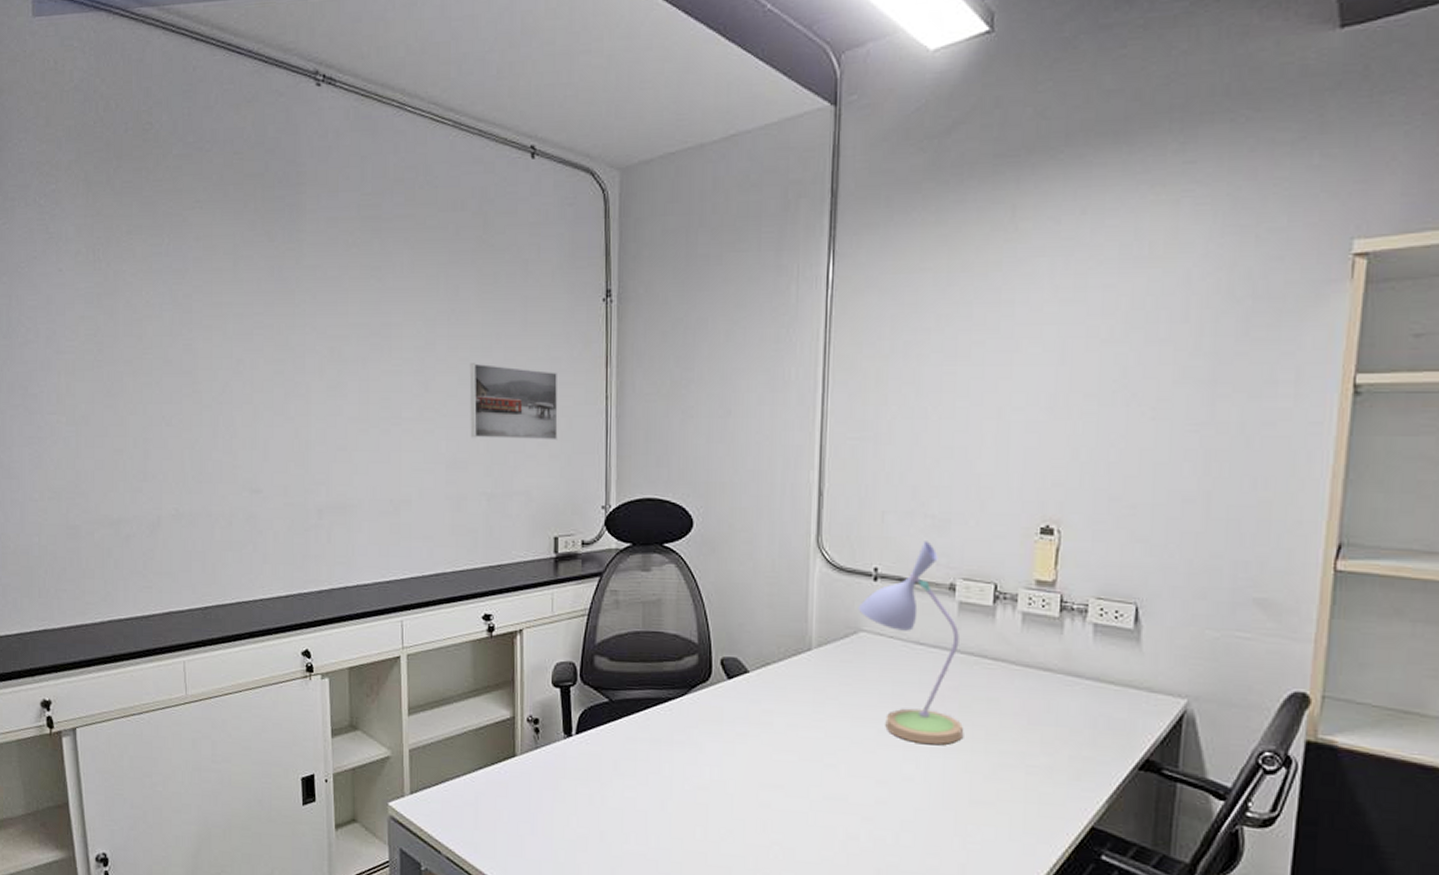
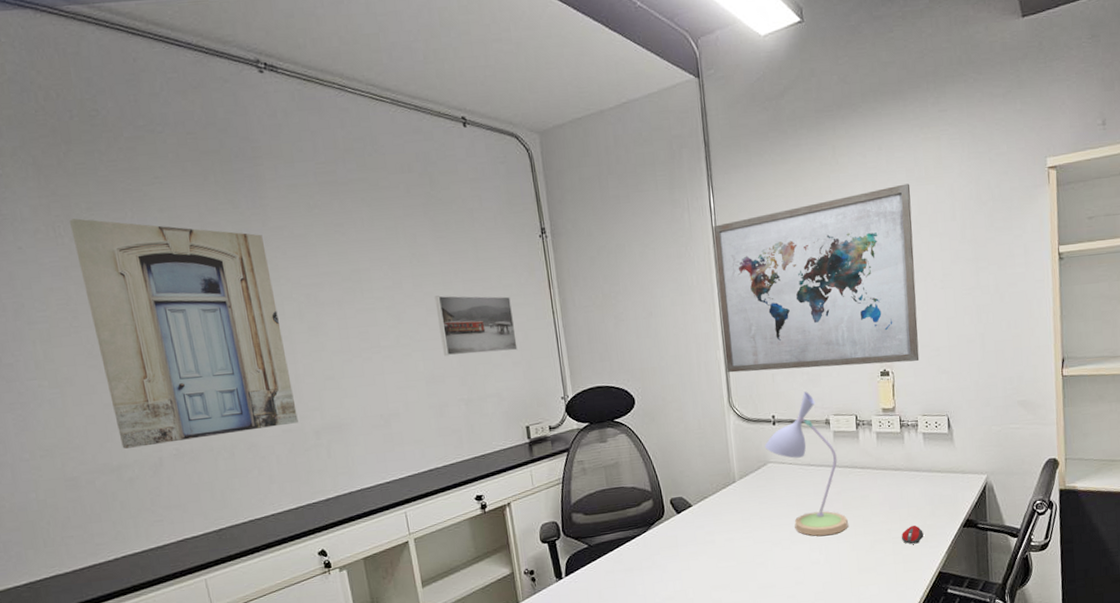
wall art: none [110,242,302,502] -> present [70,218,298,449]
wall art: none [820,264,1123,520] -> present [713,183,920,373]
computer mouse: none [1039,752,1075,781] -> present [901,525,924,544]

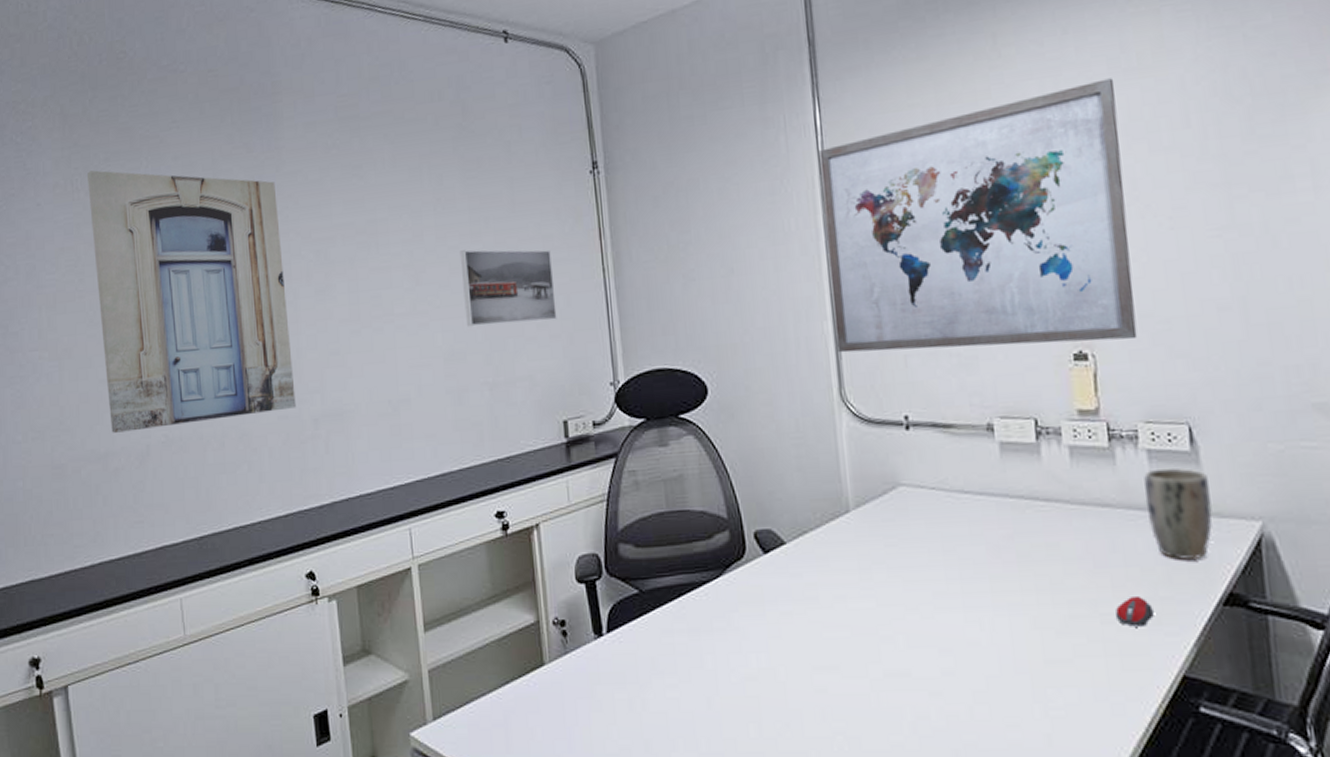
desk lamp: present [764,391,848,536] -> none [893,381,1026,603]
plant pot: none [920,444,959,502] -> present [1144,468,1213,561]

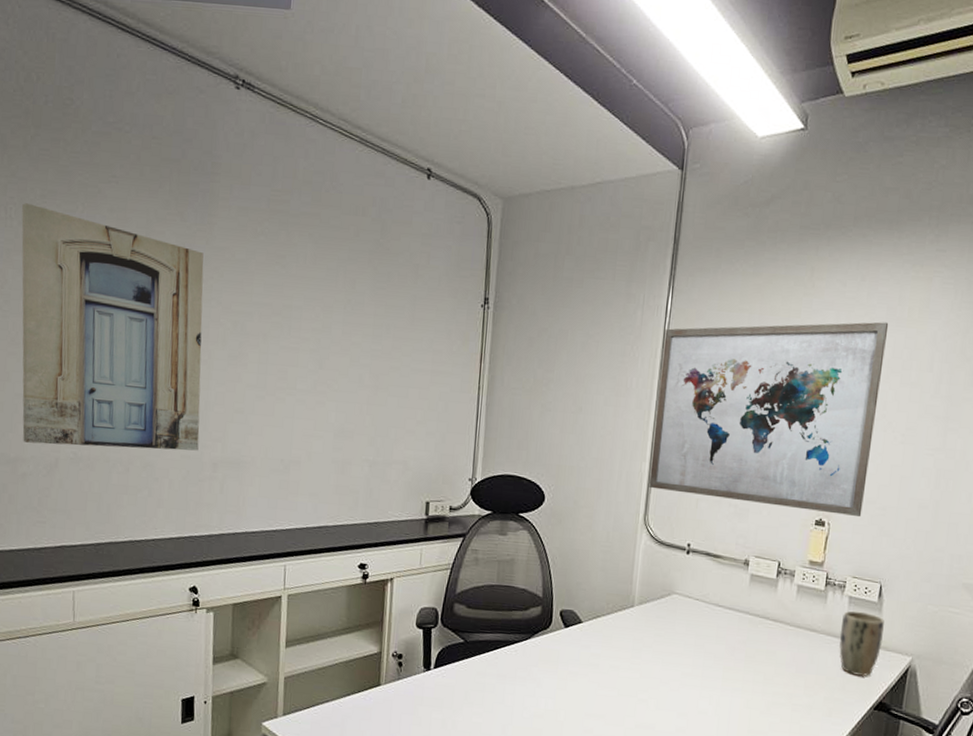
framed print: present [459,249,557,327] -> none [357,347,438,420]
computer mouse: present [1114,595,1154,627] -> none [802,695,828,716]

